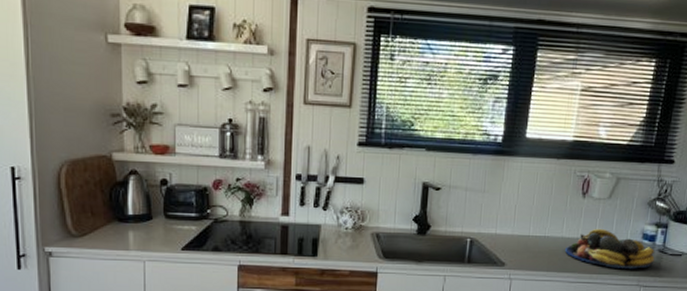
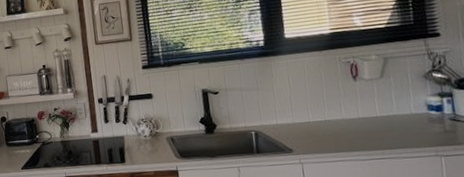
fruit bowl: present [564,228,655,269] -> none [348,106,449,142]

